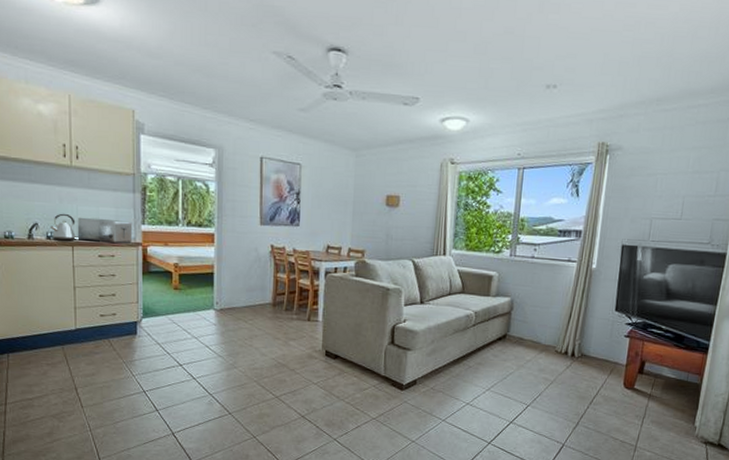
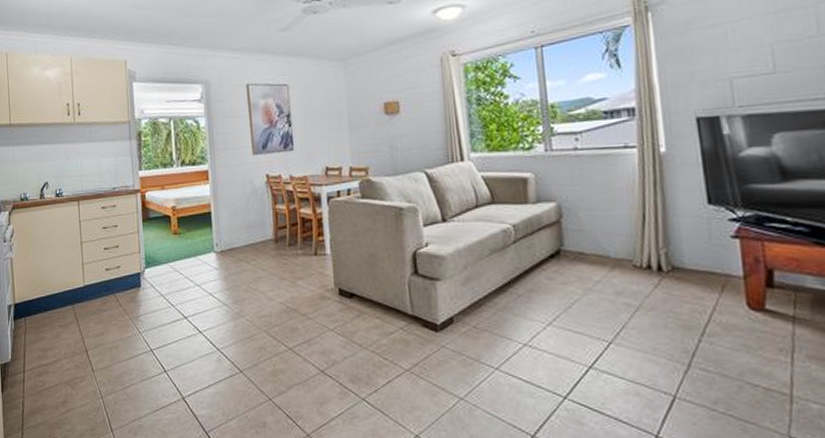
kettle: present [50,213,76,243] -> none [59,169,81,198]
toaster: present [77,217,133,244] -> none [81,169,131,194]

